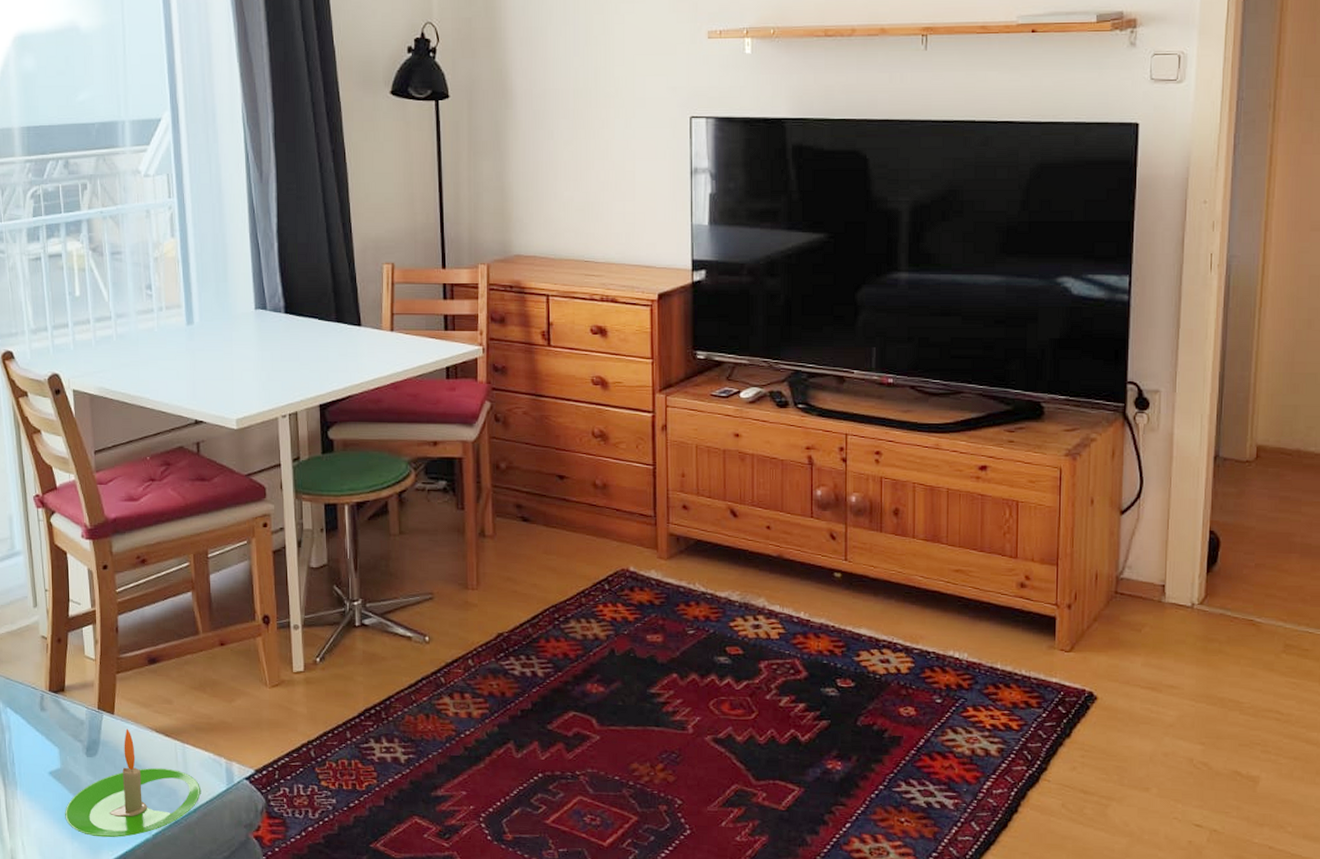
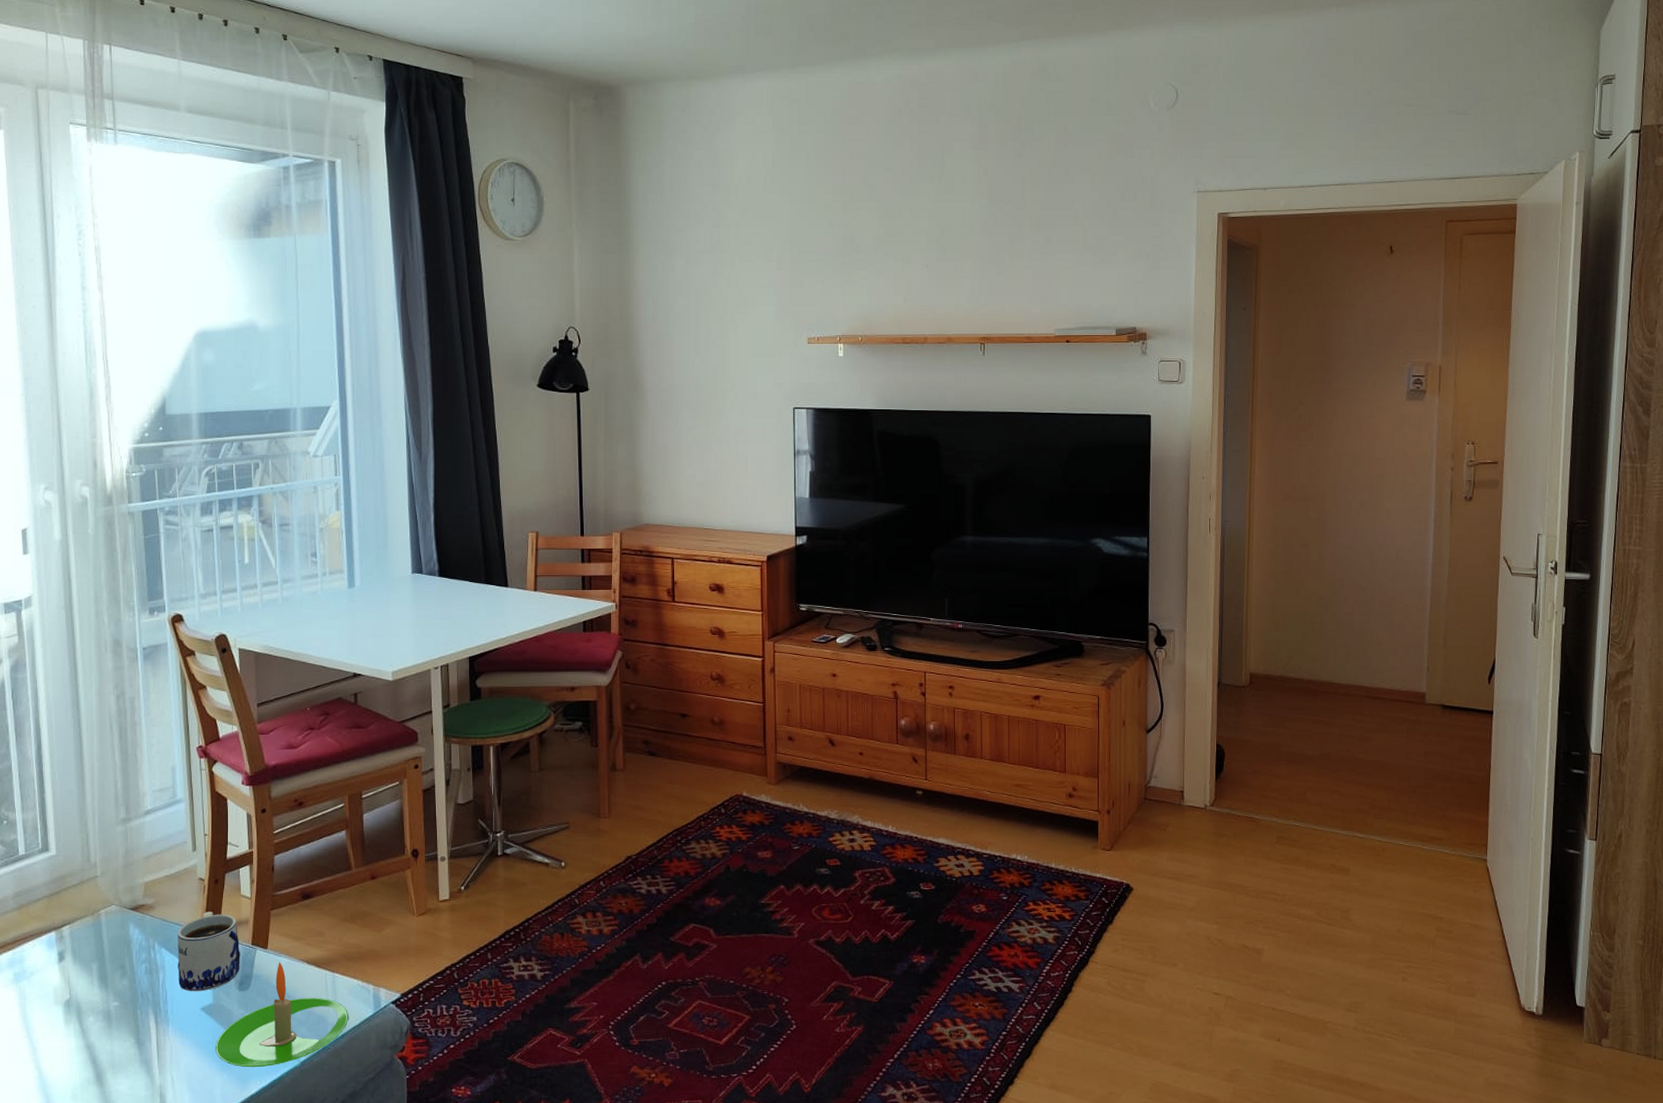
mug: none [22,672,87,755] -> present [177,912,240,992]

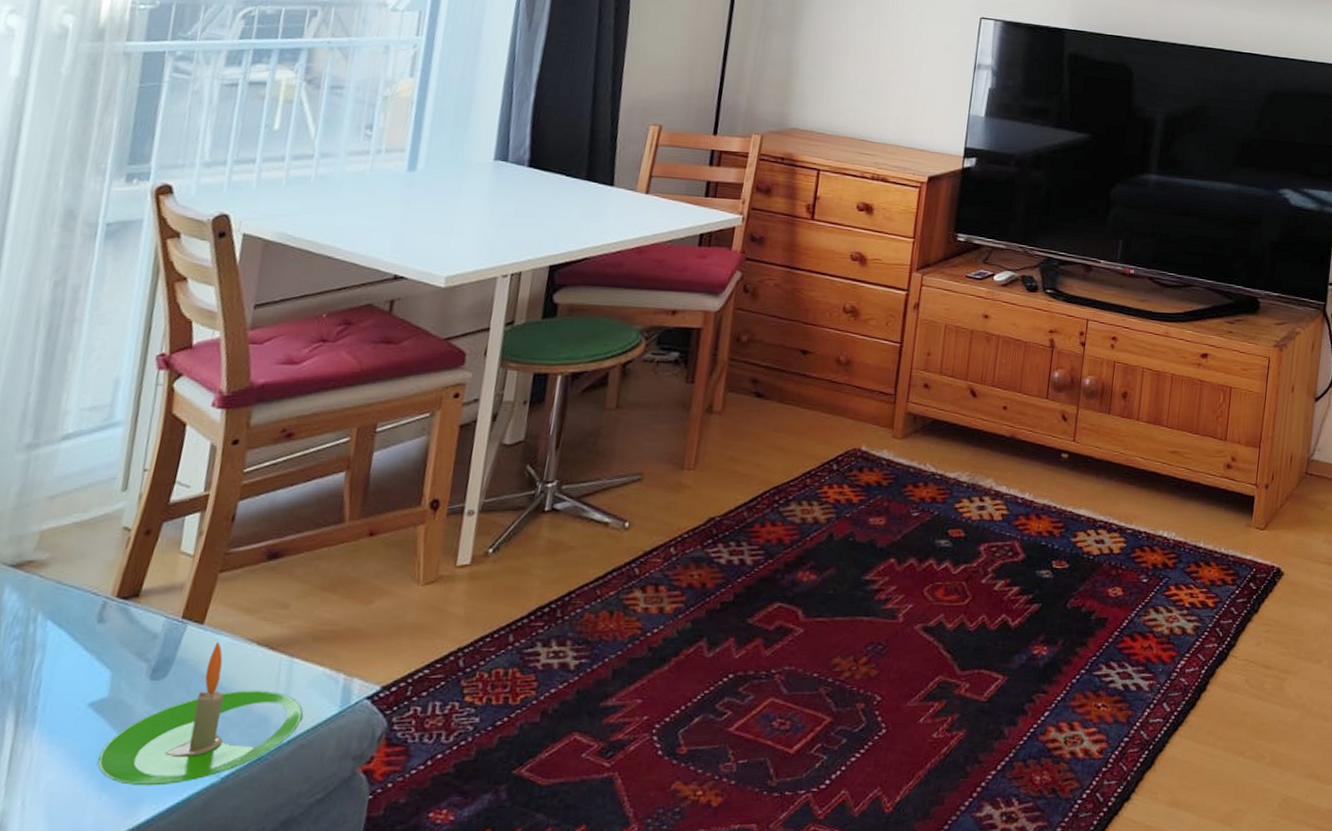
mug: present [177,912,240,992] -> none [61,572,166,681]

